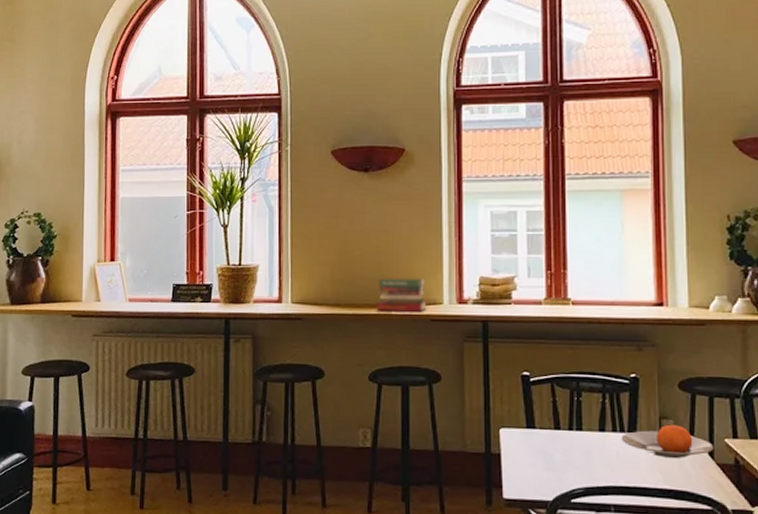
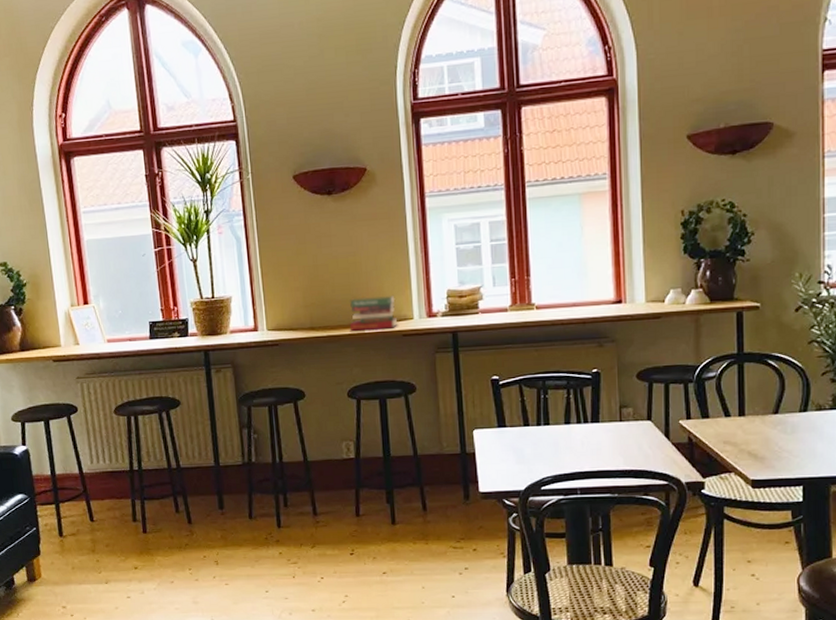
plate: present [621,424,714,458] -> none [585,412,670,442]

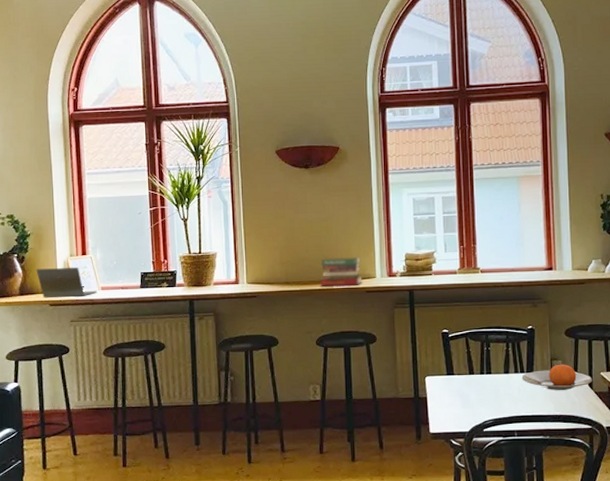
laptop: none [35,317,103,354] -> present [36,266,98,298]
plate: none [585,412,670,442] -> present [521,364,593,390]

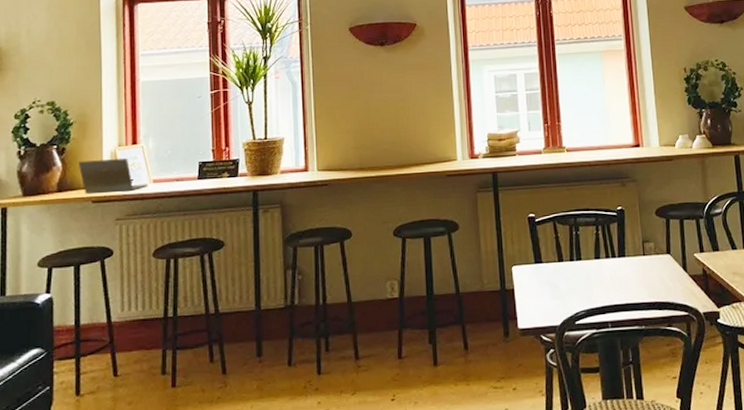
books: present [320,256,363,287] -> none [397,137,443,172]
plate: present [521,364,593,390] -> none [613,246,687,275]

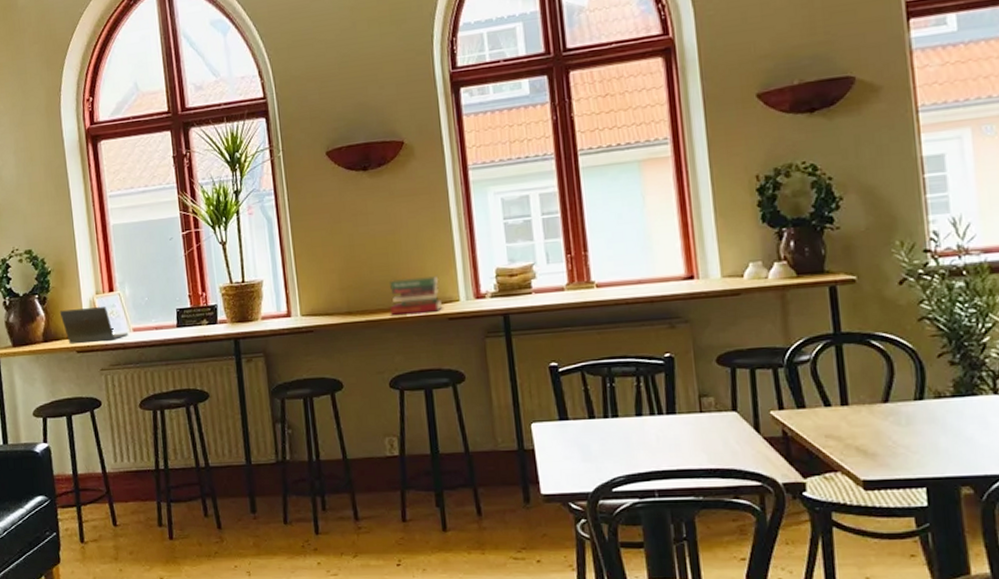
books: none [397,137,443,172] -> present [389,275,443,316]

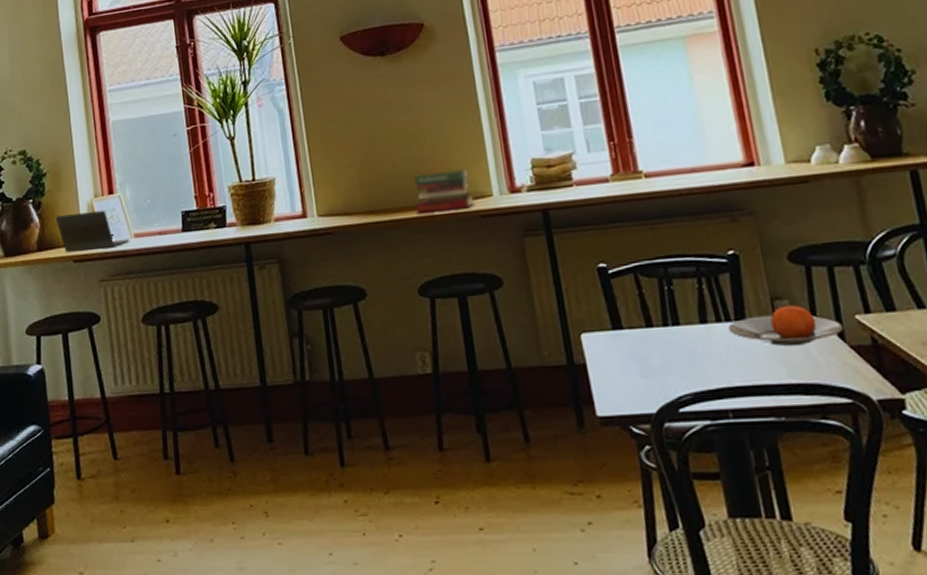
plate: none [660,401,760,436] -> present [728,304,844,346]

